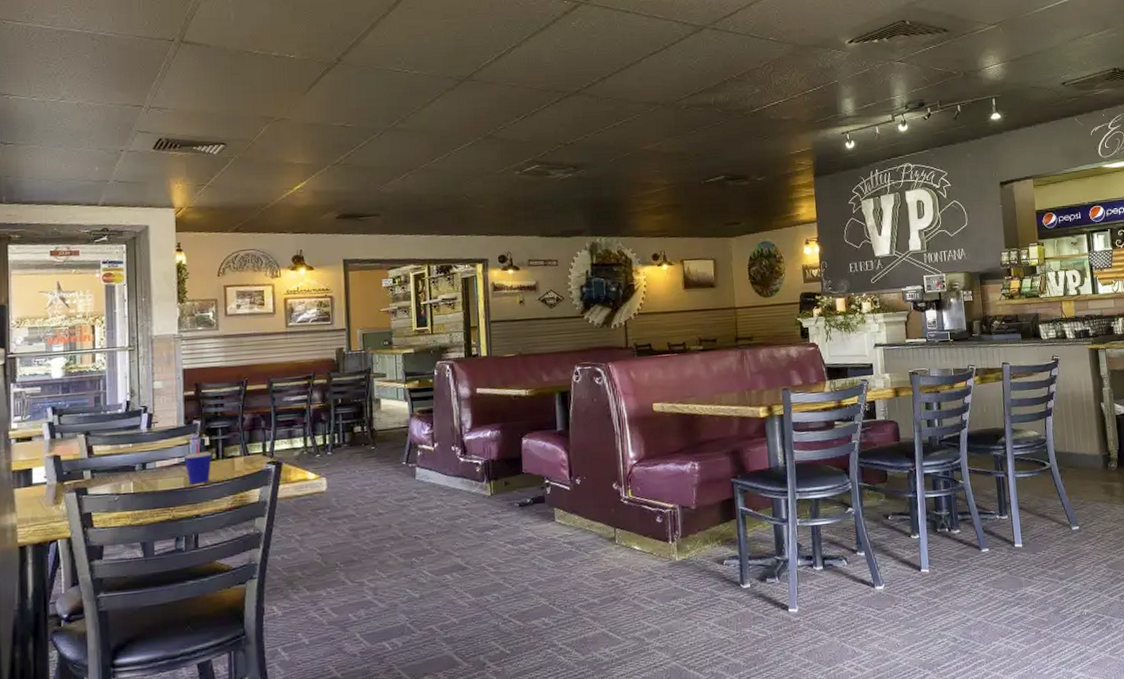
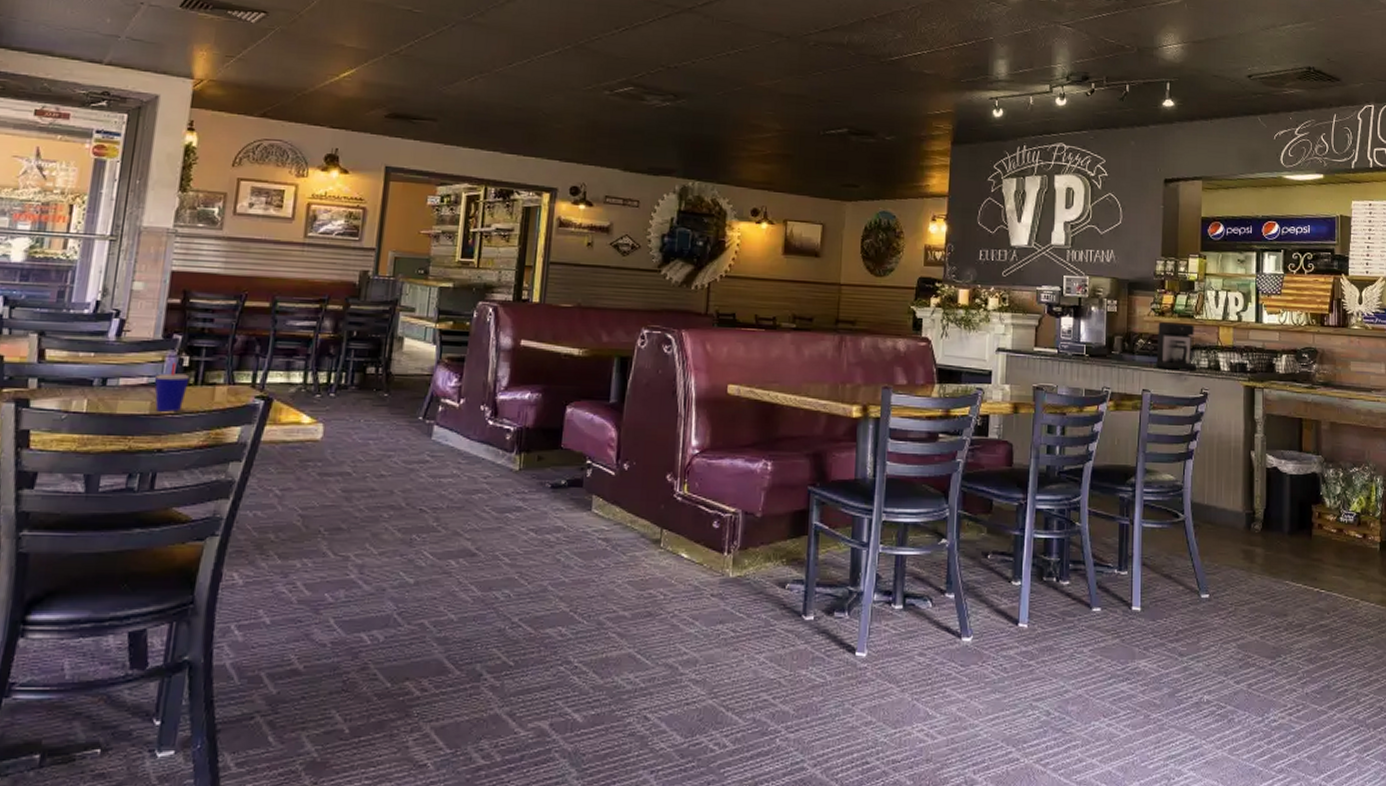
coffee maker: none [1009,302,1046,344] -> present [1156,322,1196,372]

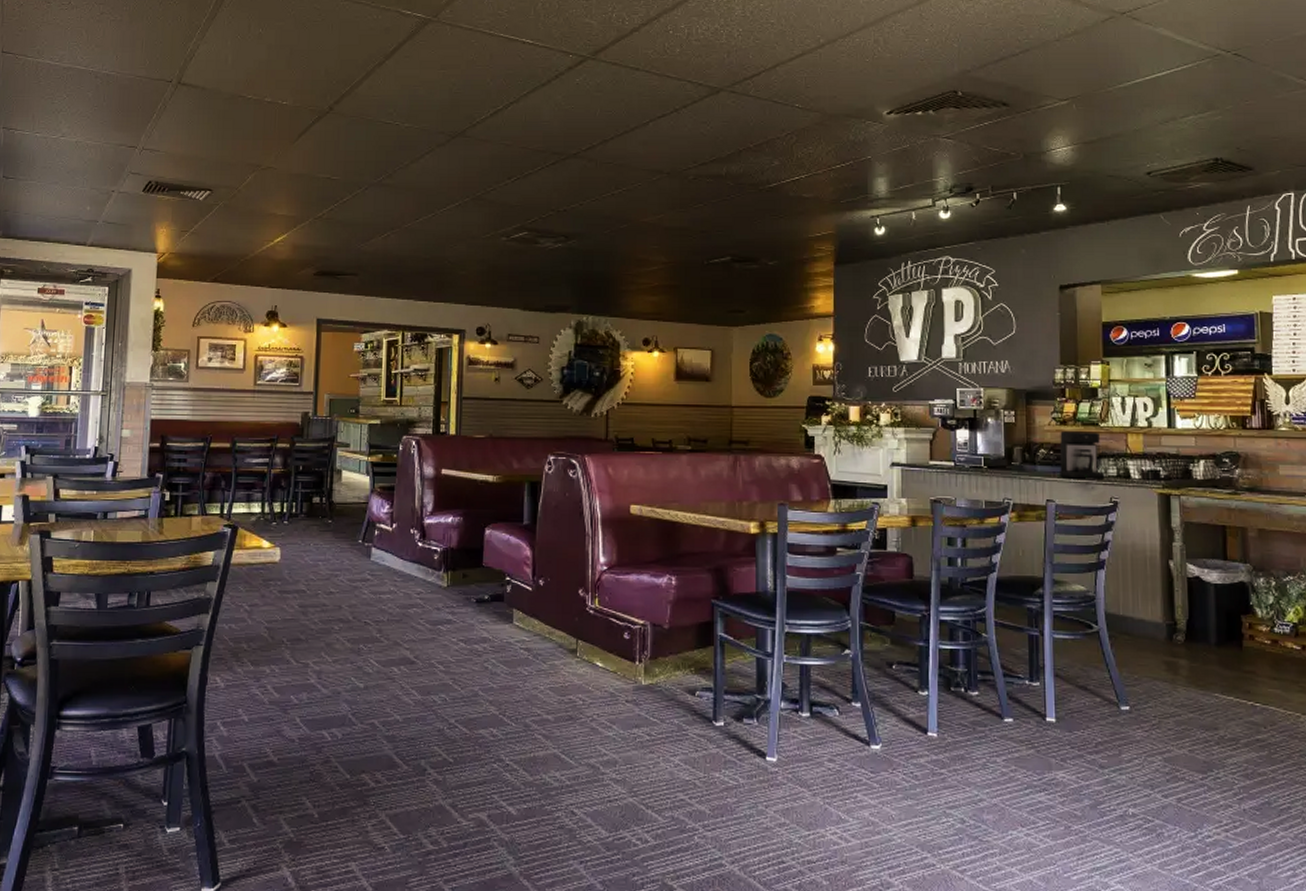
beverage cup: present [155,362,190,412] -> none [144,497,171,540]

